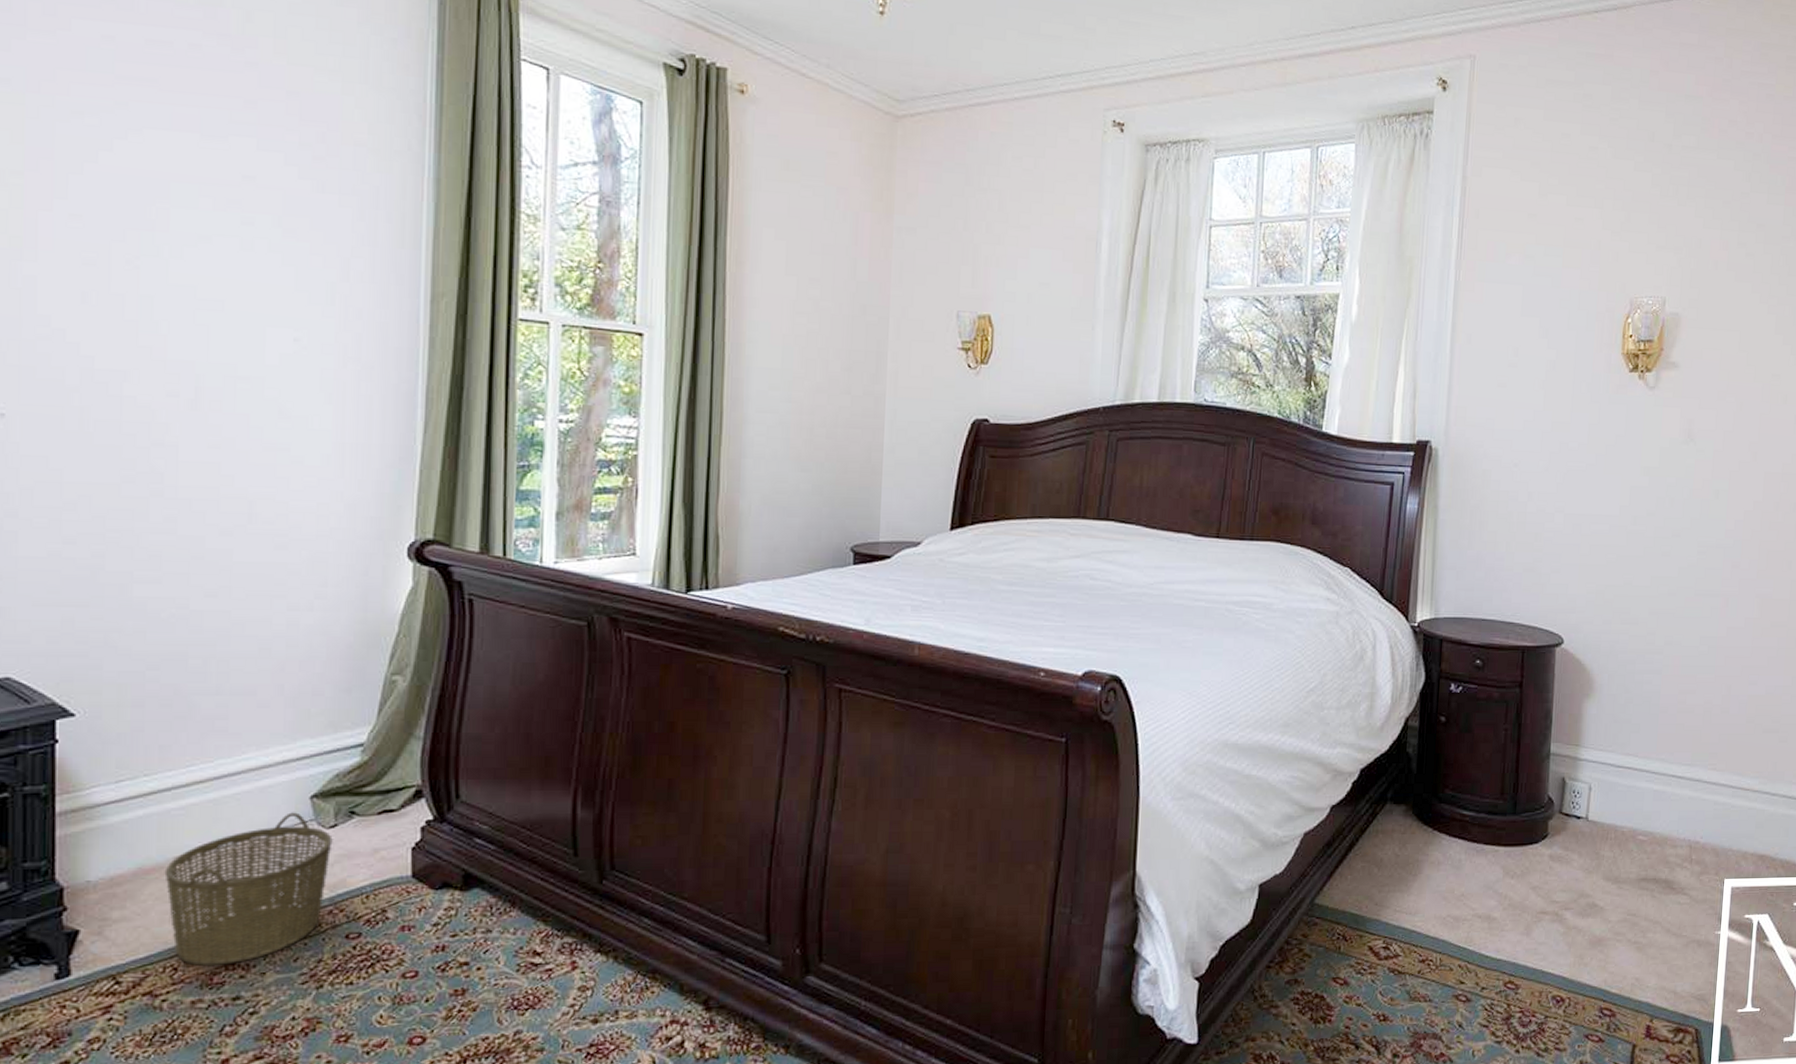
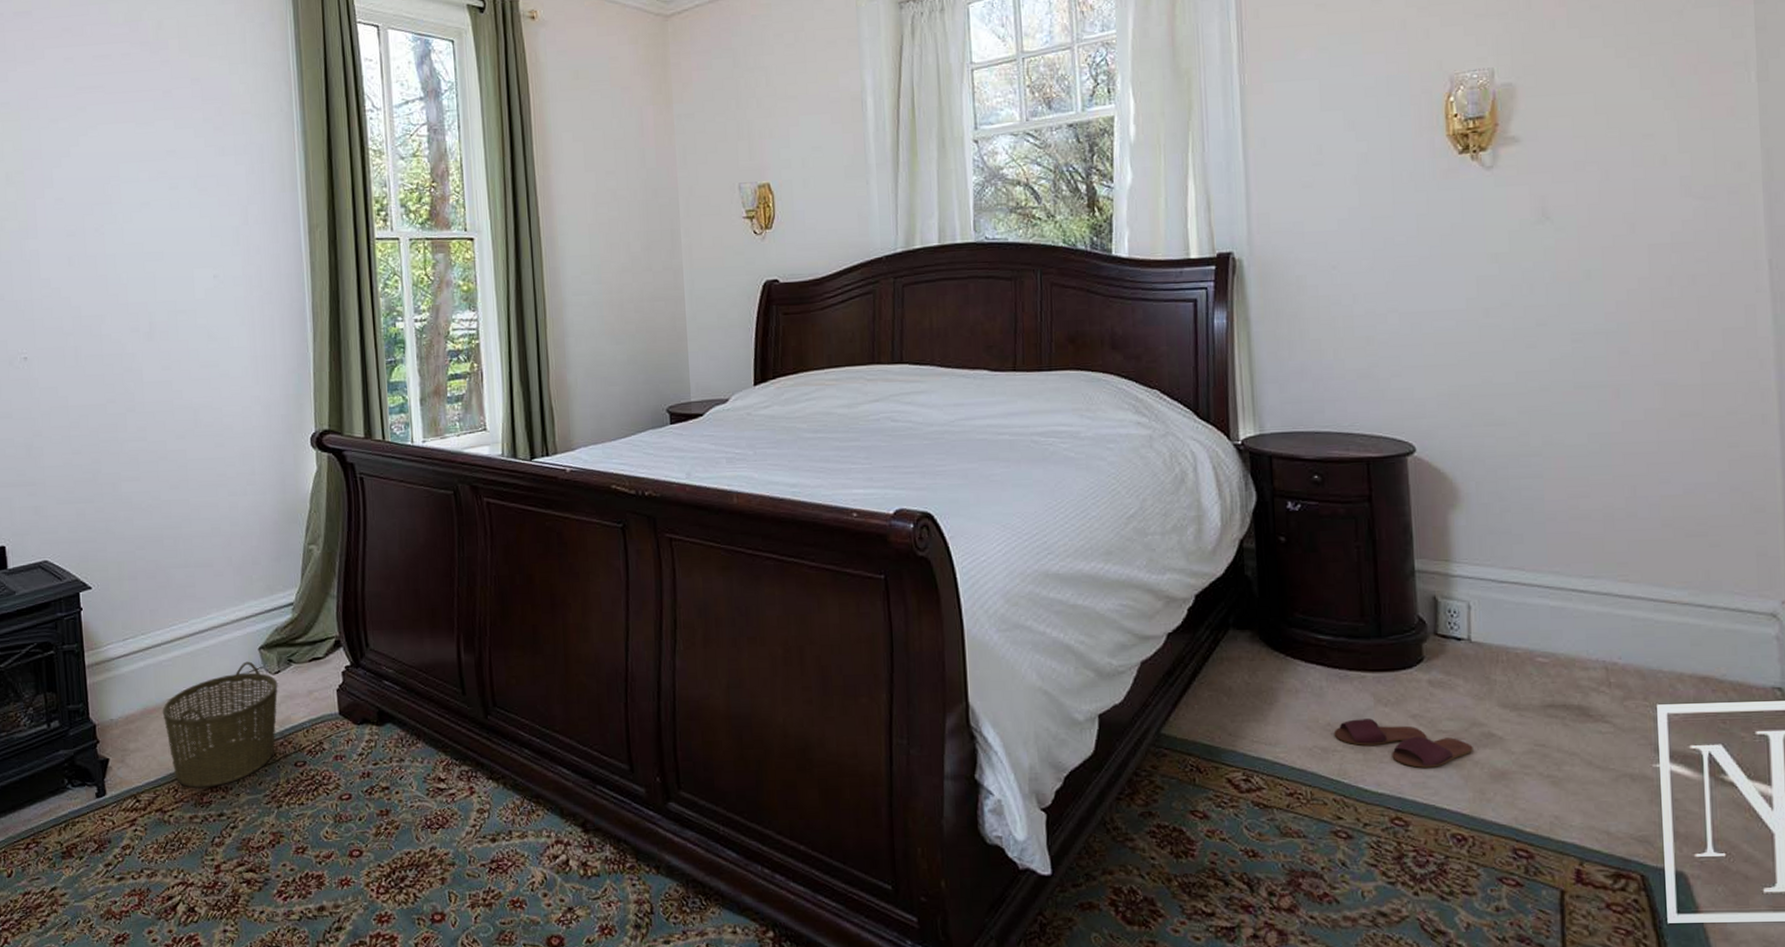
slippers: none [1466,890,1579,935] -> present [1334,718,1473,768]

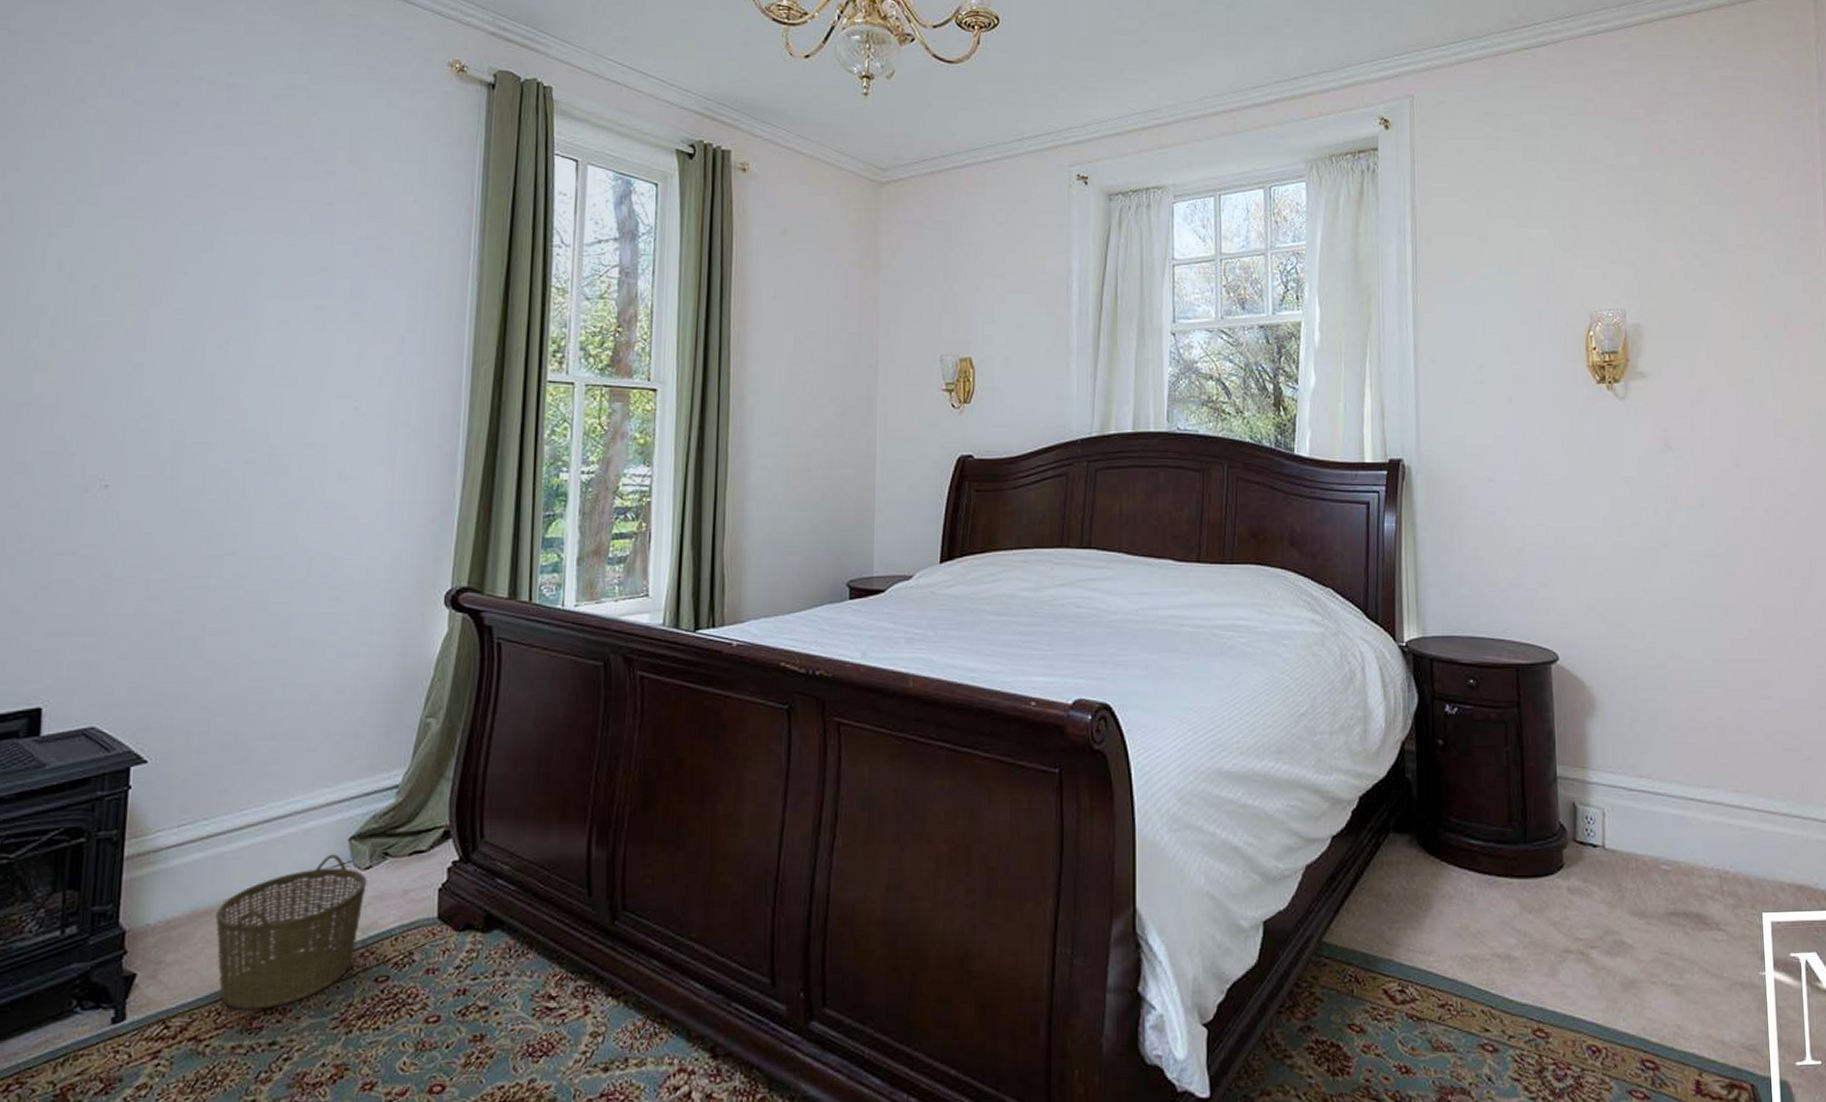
slippers: present [1334,718,1473,768] -> none [1483,926,1607,977]

